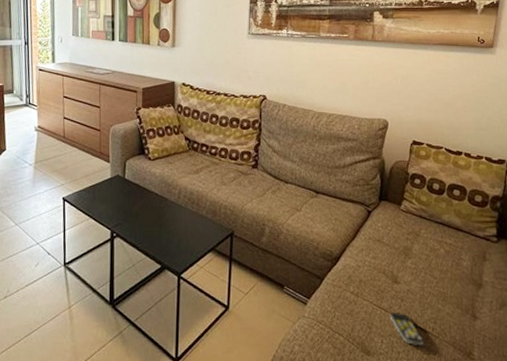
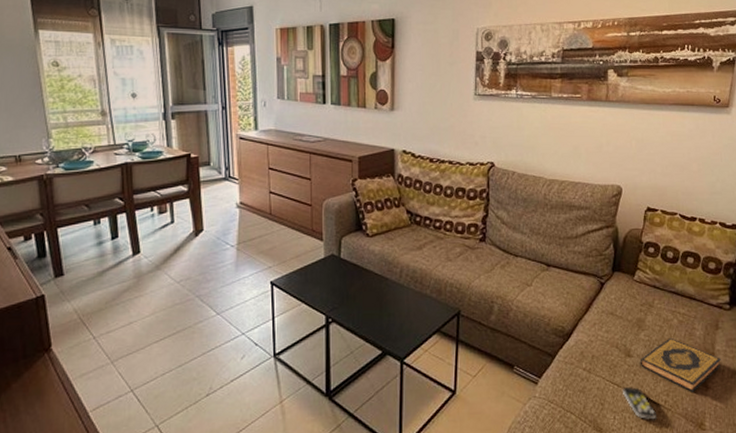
hardback book: none [406,266,489,321] -> present [639,337,721,392]

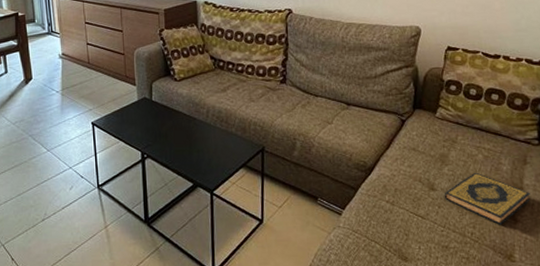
remote control: present [623,386,656,419] -> none [427,218,463,250]

